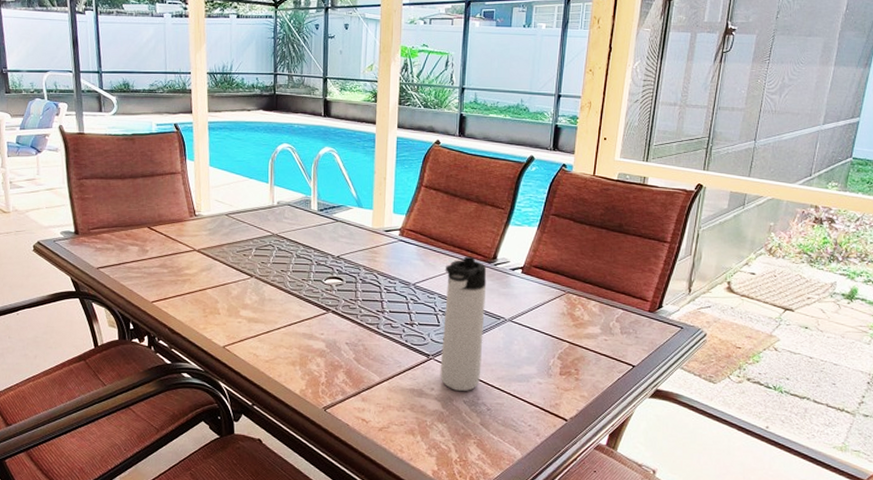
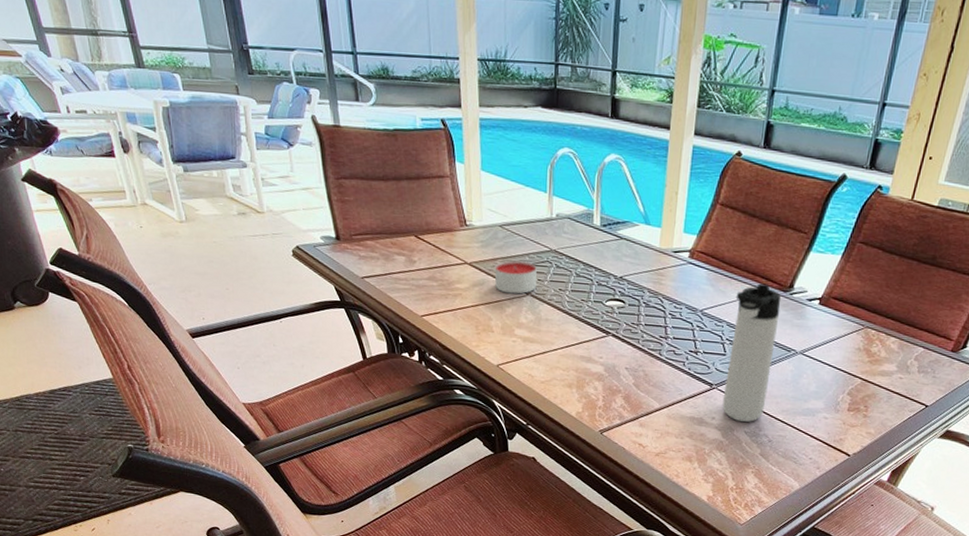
candle: none [221,246,261,277] -> present [494,260,537,294]

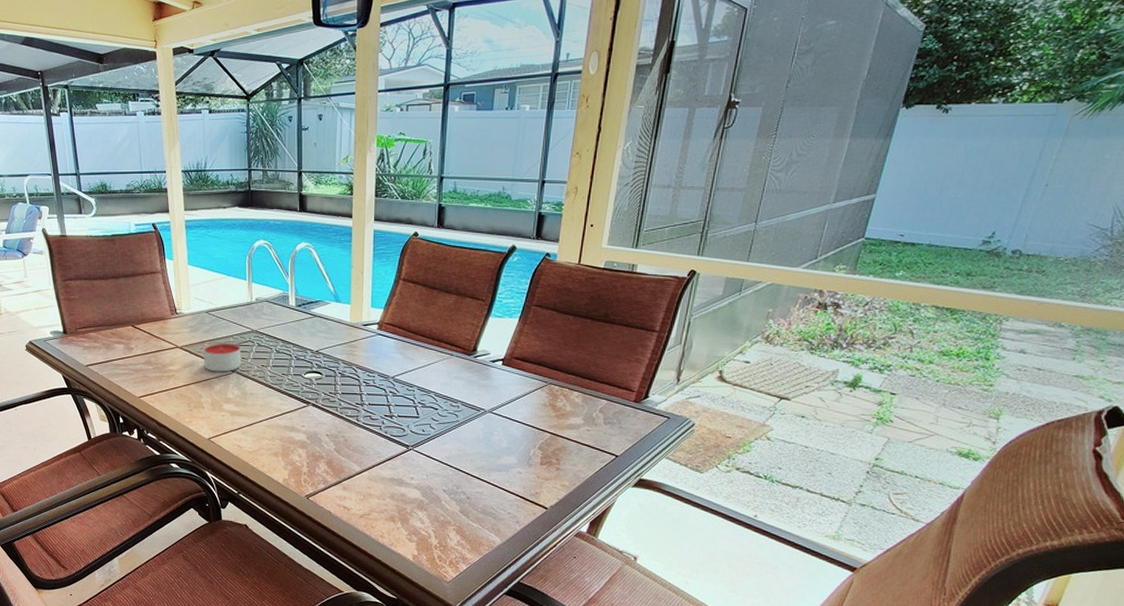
thermos bottle: present [722,283,782,422] -> none [419,349,467,480]

